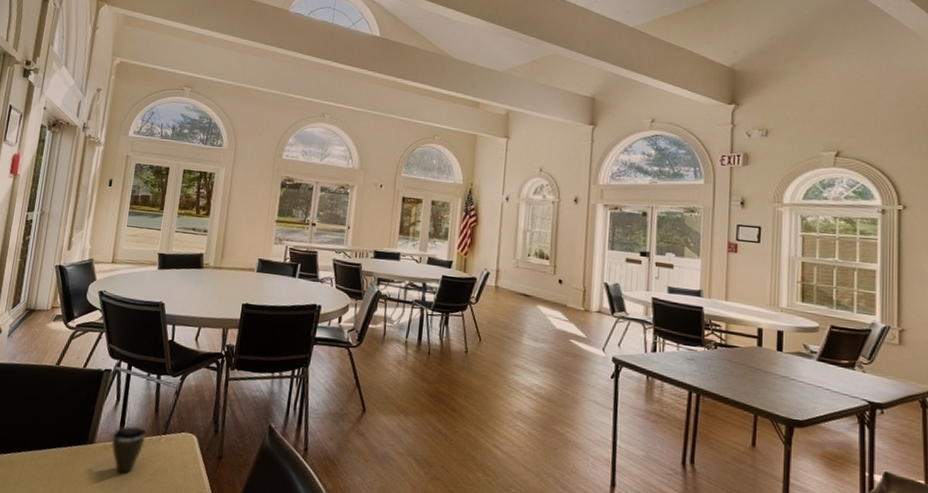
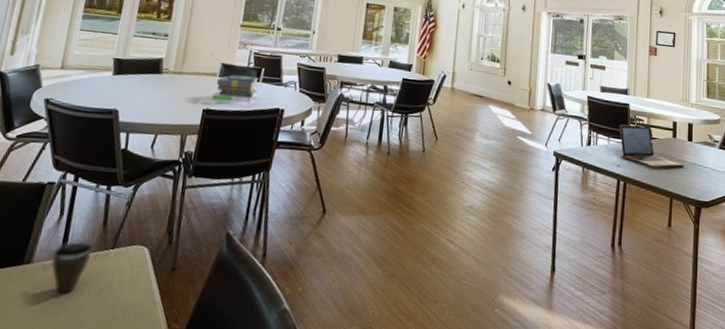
books: none [250,270,295,298] -> present [211,74,259,103]
laptop: none [690,329,773,382] -> present [619,124,685,169]

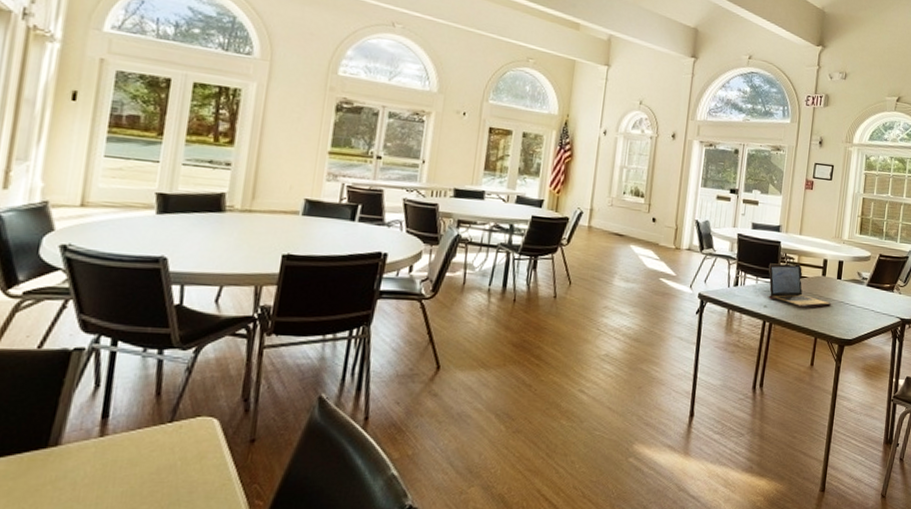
cup: present [51,241,93,293] -> none [87,416,143,477]
books: present [211,74,259,103] -> none [292,212,354,246]

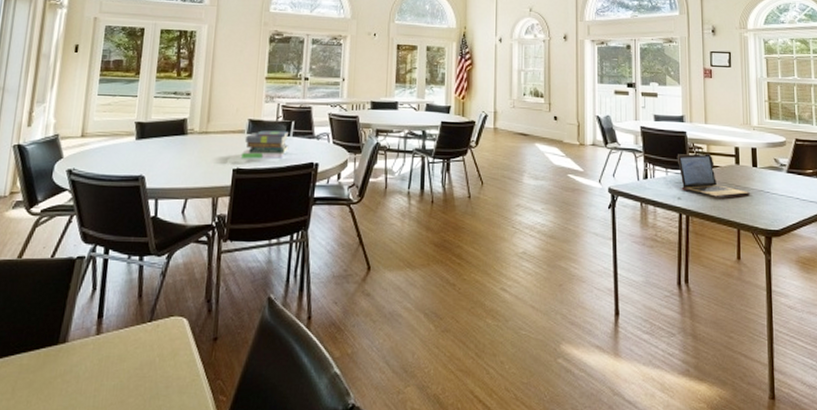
books: none [292,212,354,246] -> present [240,130,289,160]

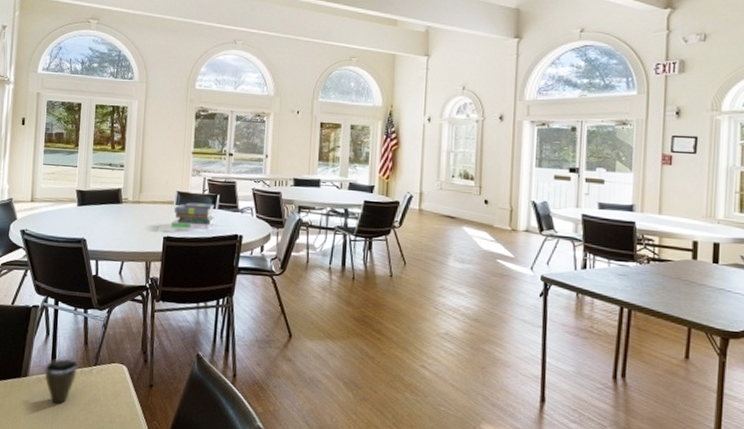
cup: none [87,316,129,371] -> present [44,358,78,404]
laptop: present [677,152,751,199] -> none [622,245,708,295]

